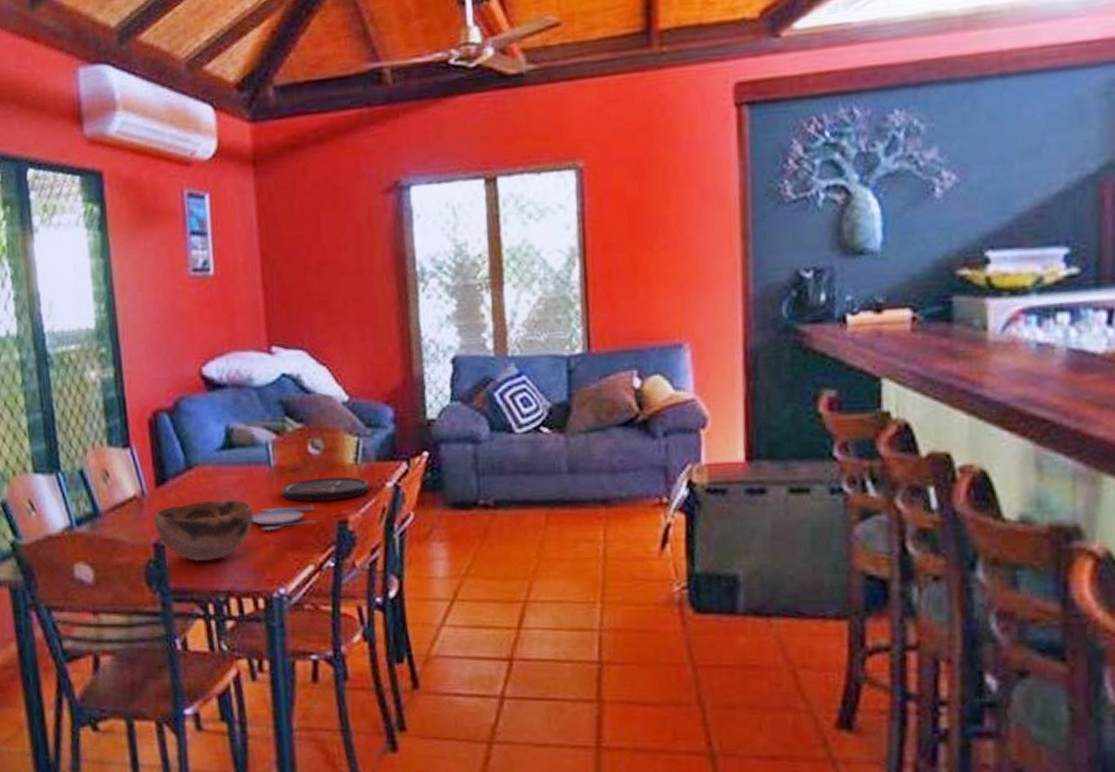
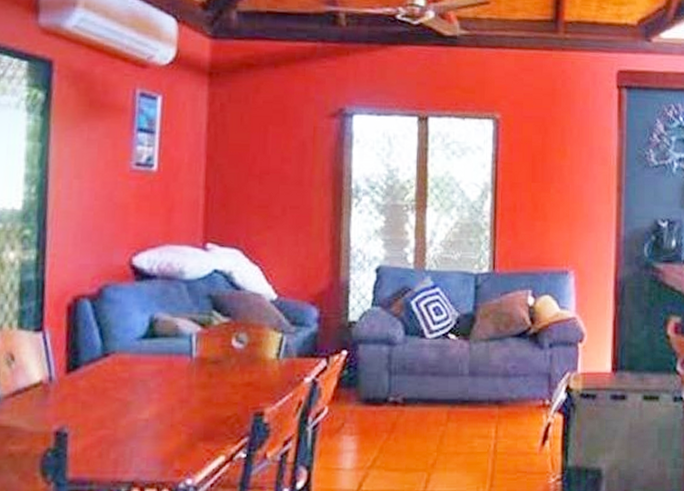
decorative bowl: present [154,499,254,562] -> none [59,388,169,451]
plate: present [252,505,316,531] -> none [166,397,233,422]
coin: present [282,476,370,502] -> none [200,371,289,393]

